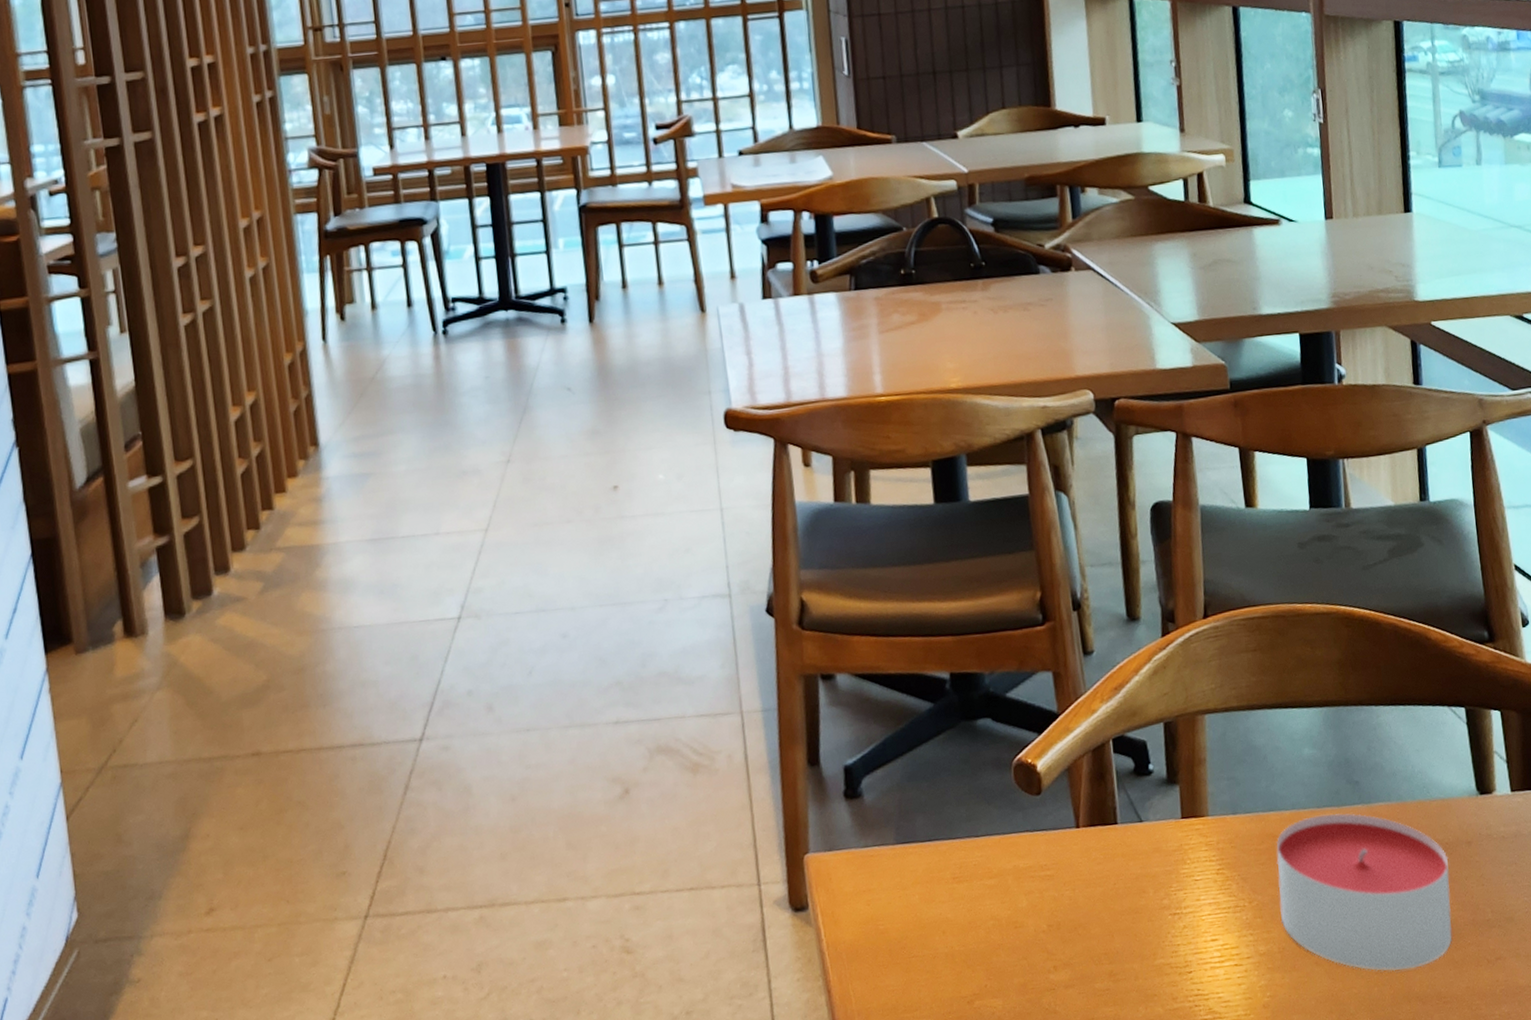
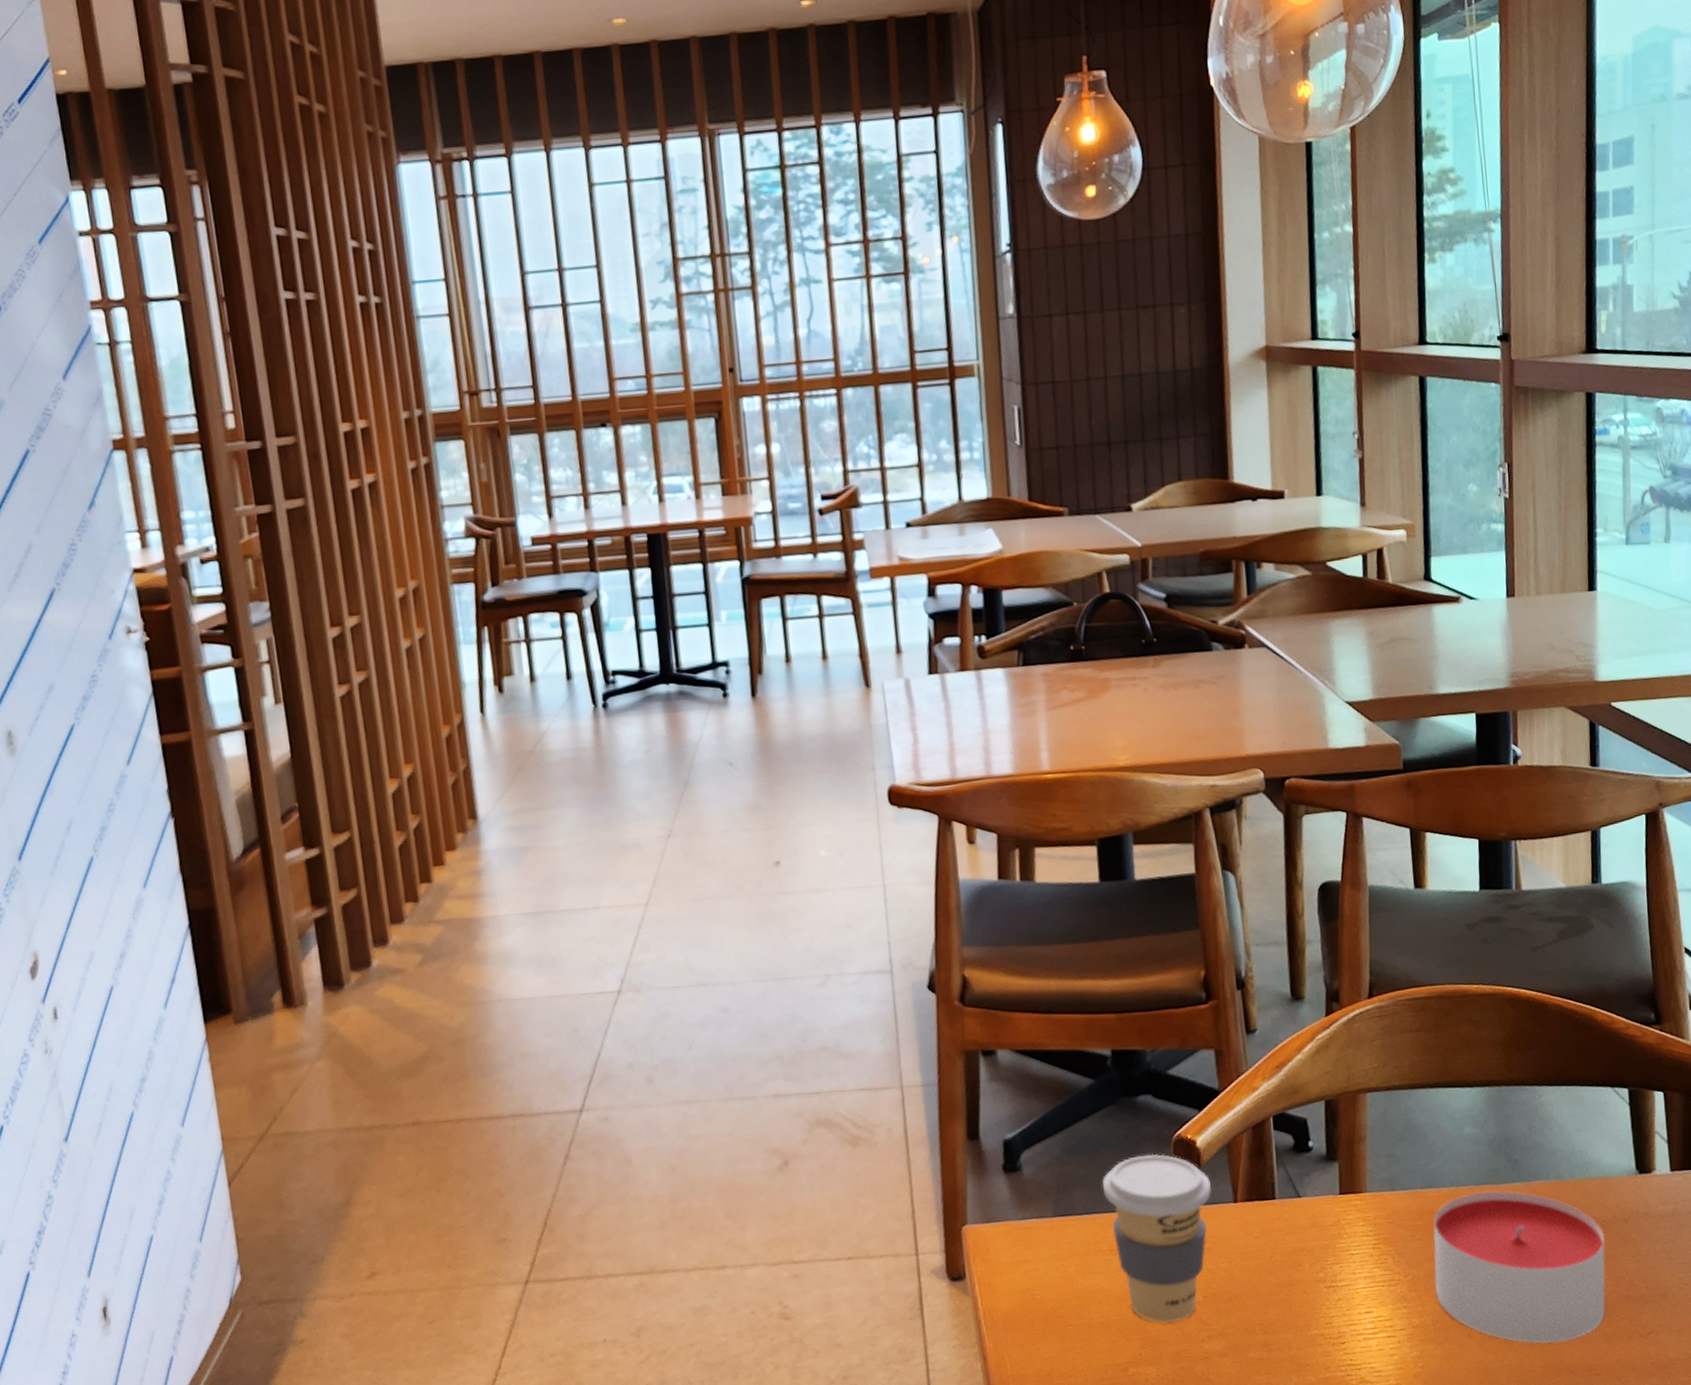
coffee cup: none [943,778,1054,953] -> present [1102,1154,1212,1323]

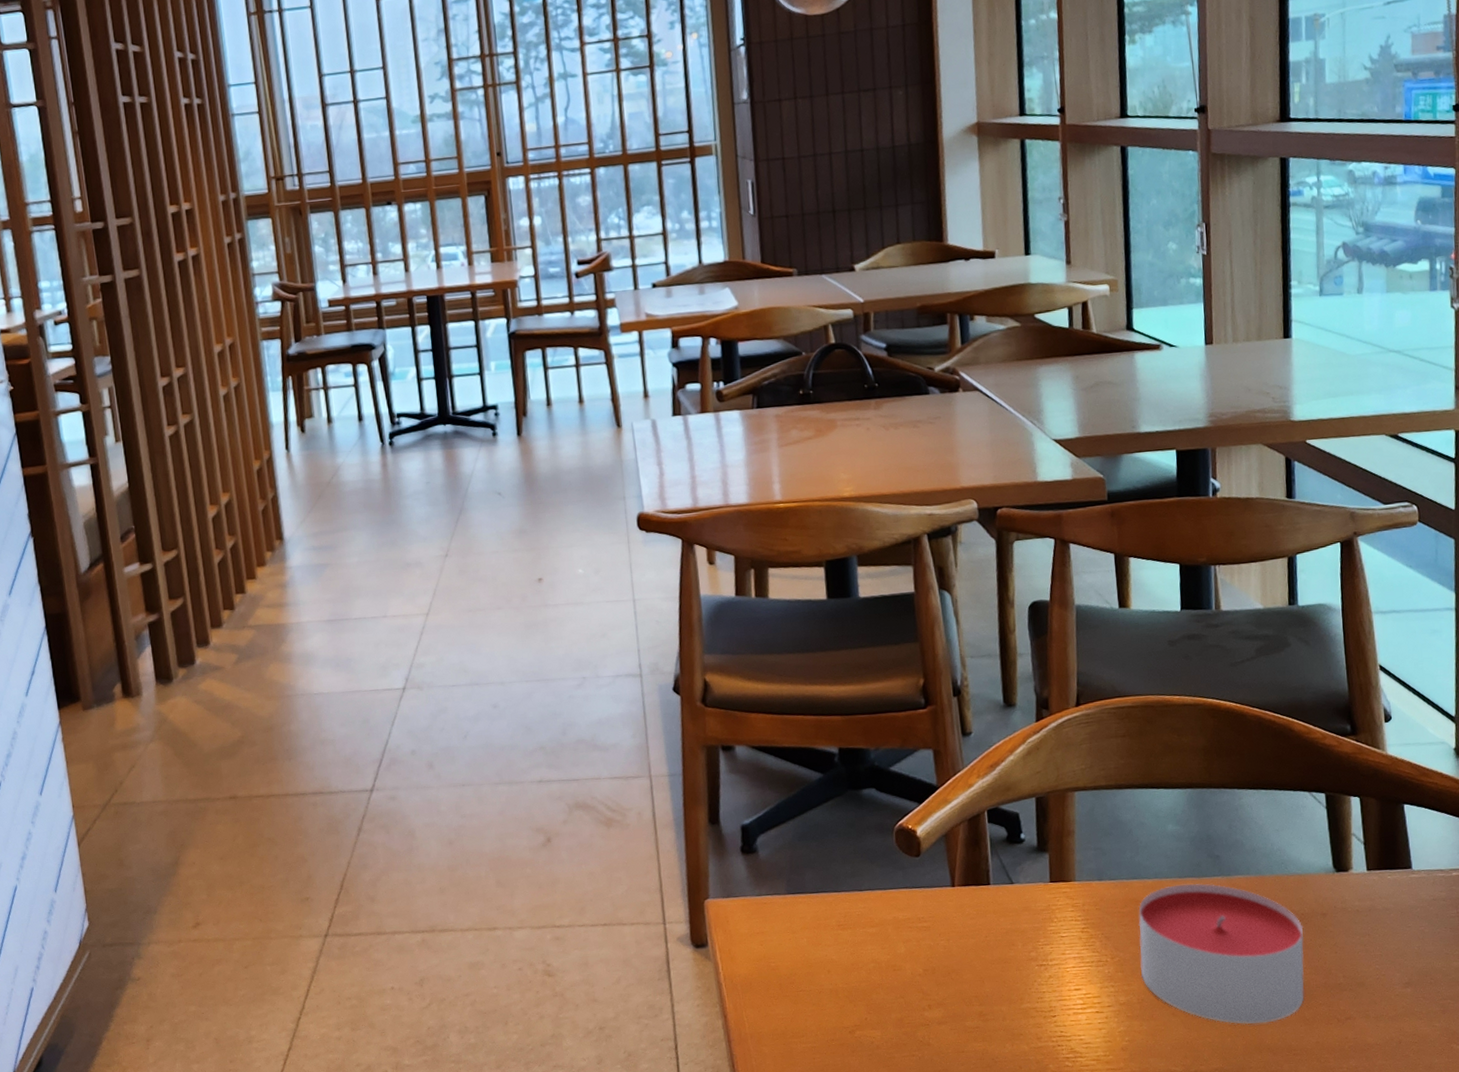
coffee cup: present [1102,1154,1212,1323] -> none [830,841,931,992]

